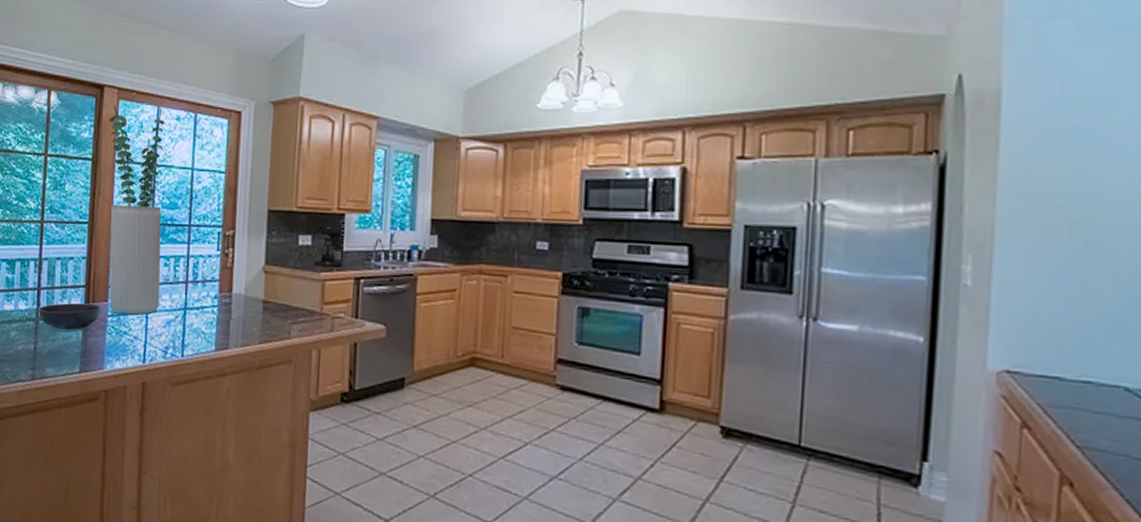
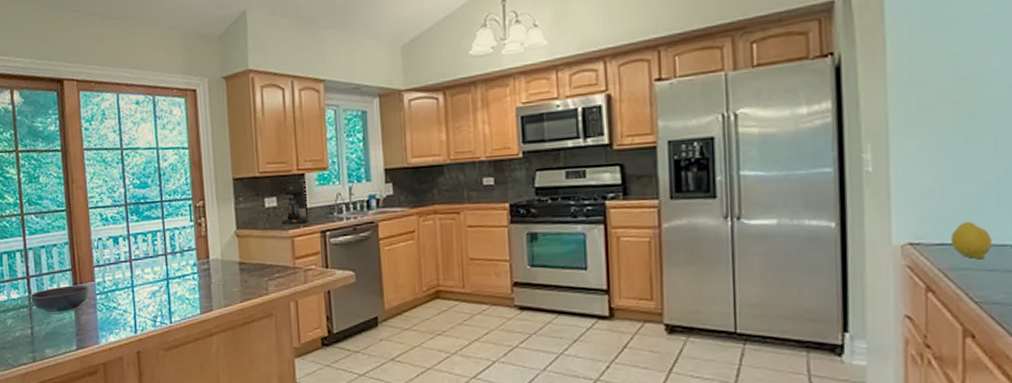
vase: present [109,105,165,315] -> none [72,95,143,291]
fruit: none [1055,354,1102,399] -> present [951,221,992,260]

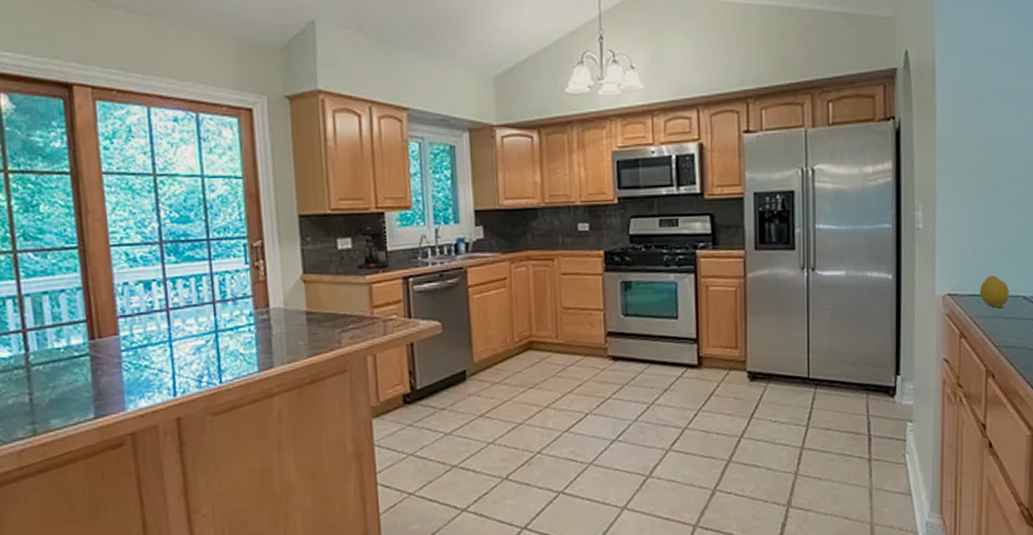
bowl: present [30,285,89,314] -> none [27,339,112,376]

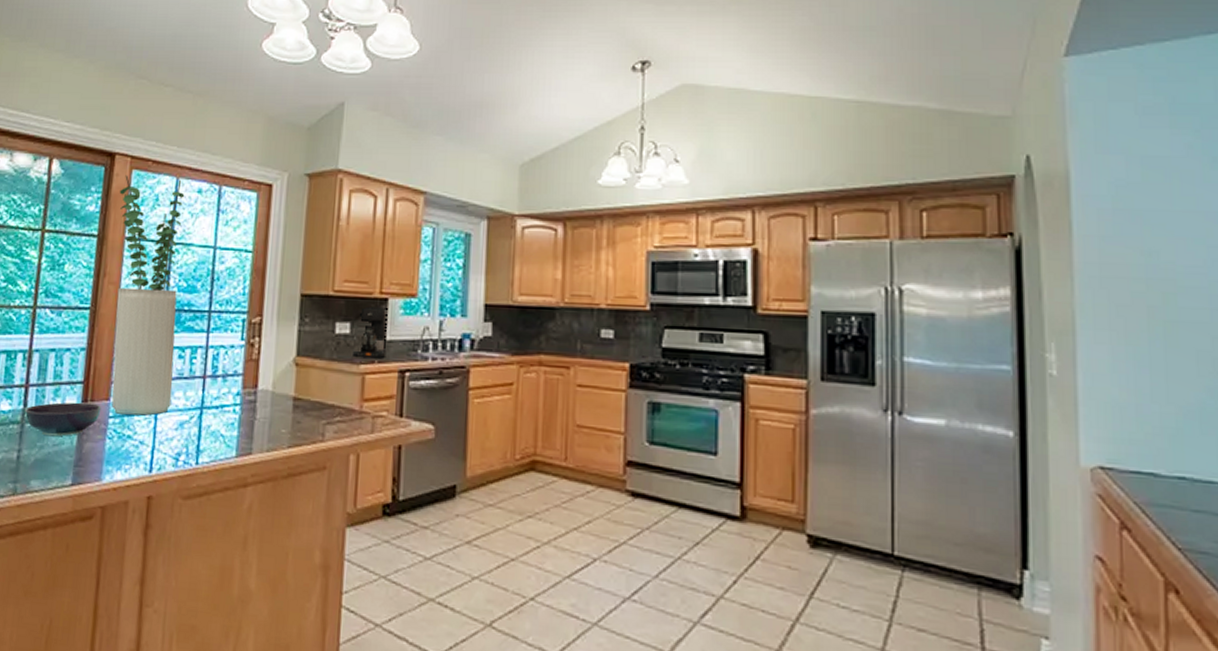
bowl: none [27,339,112,376] -> present [24,402,102,437]
vase: none [85,107,184,347] -> present [111,175,185,416]
fruit: present [980,275,1009,309] -> none [1149,448,1196,497]

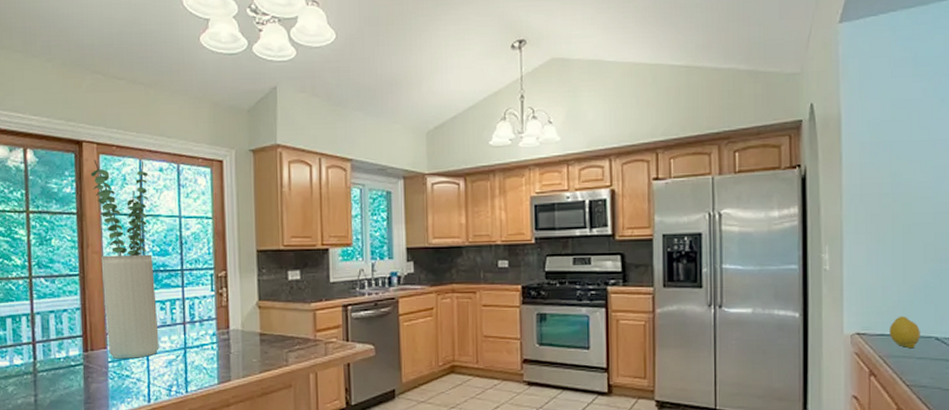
bowl: present [24,402,102,437] -> none [35,352,101,382]
coffee maker: present [351,307,386,359] -> none [303,257,330,298]
fruit: none [1149,448,1196,497] -> present [890,316,920,349]

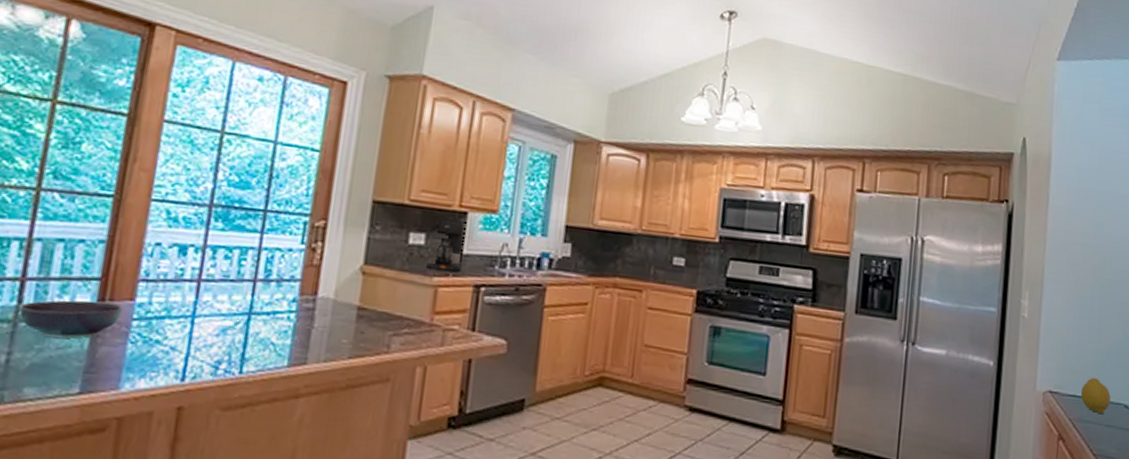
bowl: none [35,352,101,382] -> present [18,300,124,339]
vase: present [91,160,159,359] -> none [136,50,242,319]
coffee maker: none [303,257,330,298] -> present [425,219,465,273]

